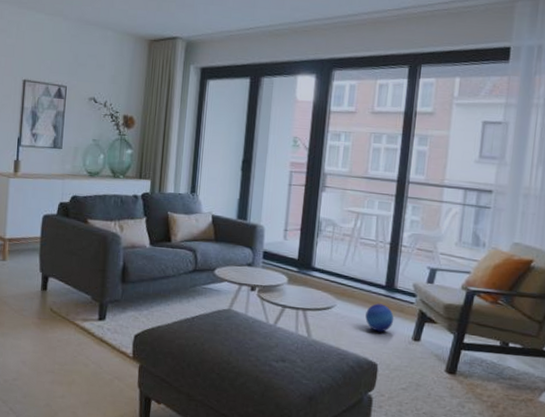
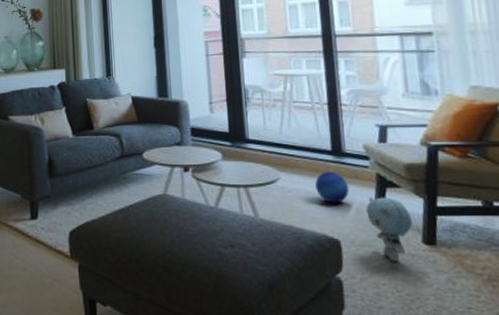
plush toy: none [404,329,441,386] -> present [366,197,413,262]

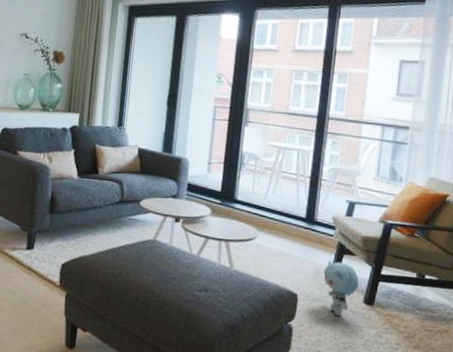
decorative ball: present [315,171,350,203] -> none [286,235,314,264]

